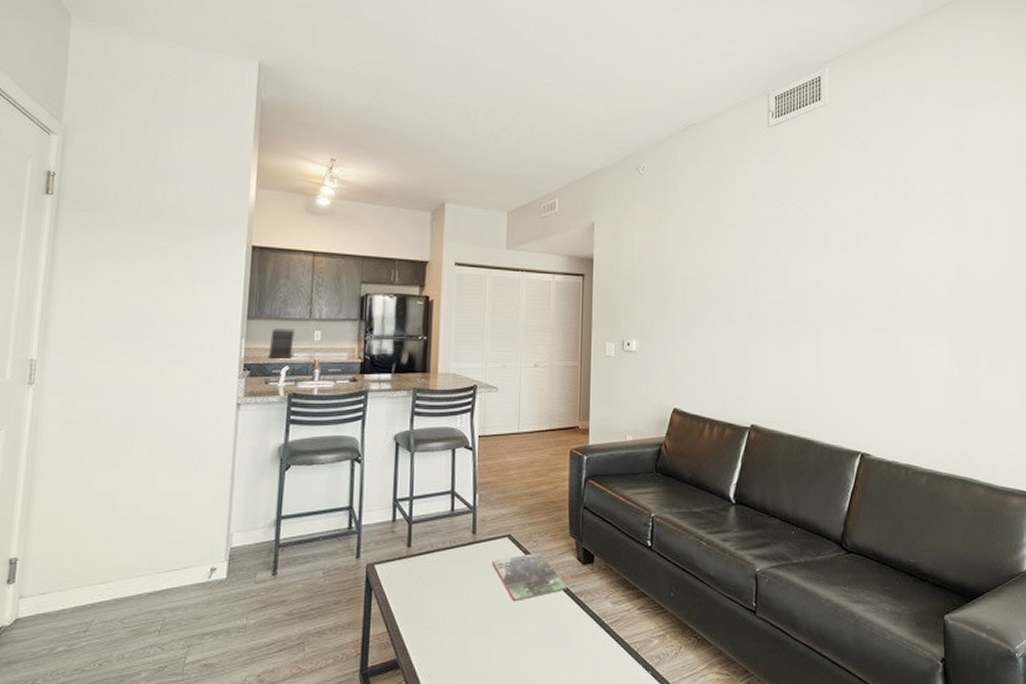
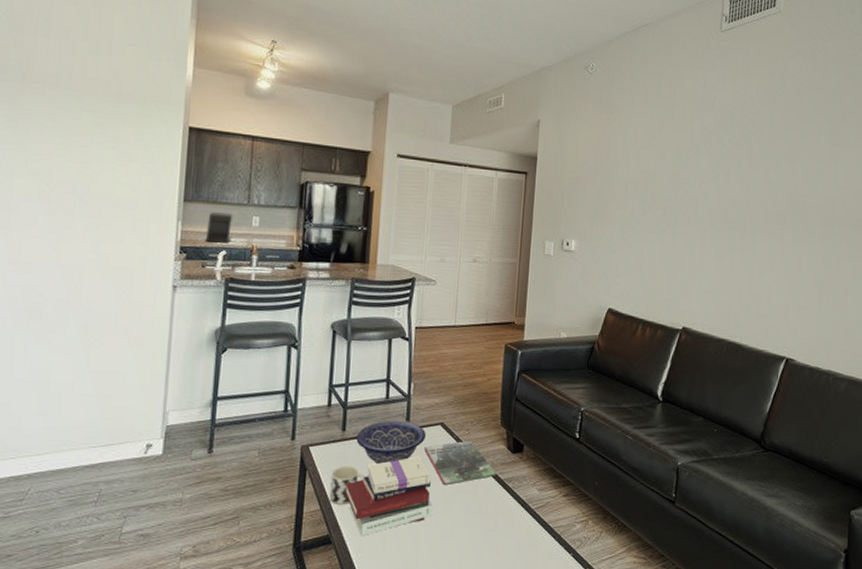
cup: none [396,584,432,626] -> present [329,465,365,505]
books: none [411,571,503,658] -> present [344,456,433,535]
decorative bowl: none [422,533,493,580] -> present [356,420,426,464]

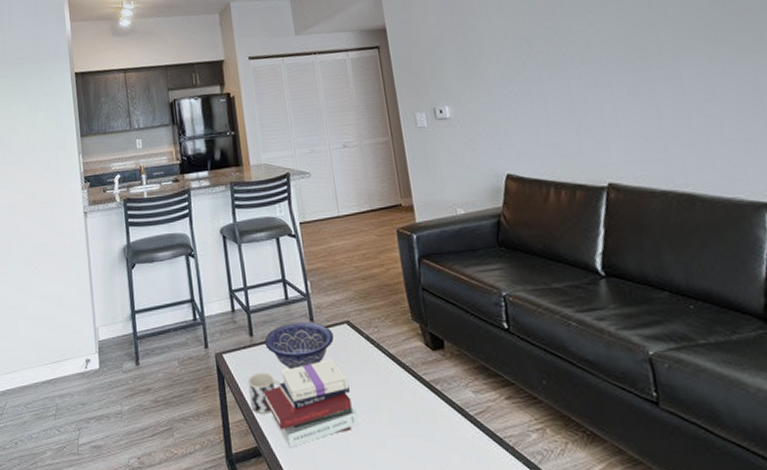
coffee maker: present [205,212,234,245] -> none [101,140,122,169]
magazine: present [424,440,497,486] -> none [335,338,420,391]

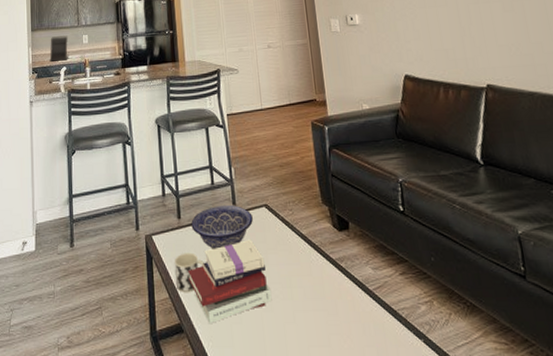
coffee maker: none [101,140,122,169] -> present [49,35,69,62]

